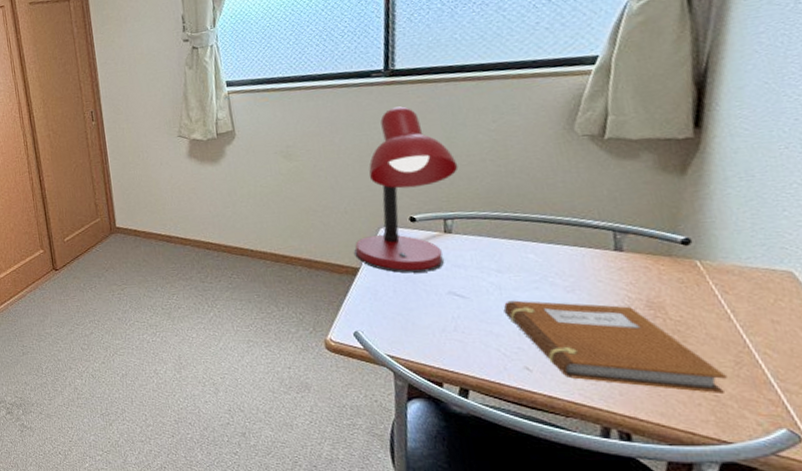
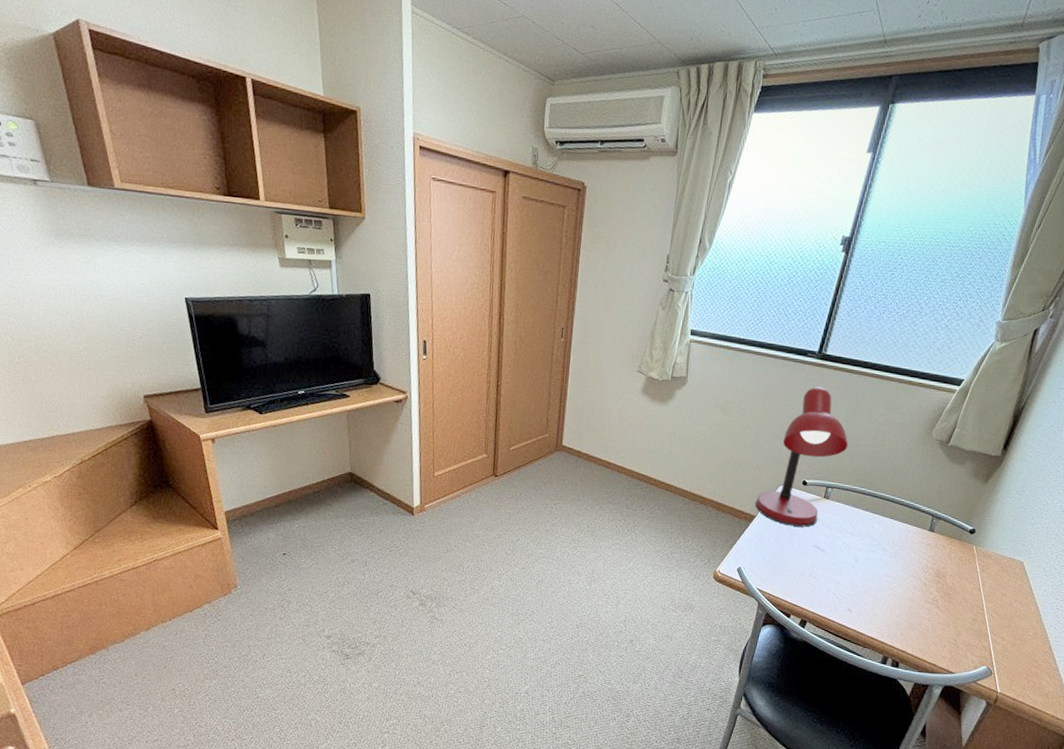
notebook: present [503,300,727,395] -> none [846,558,966,641]

